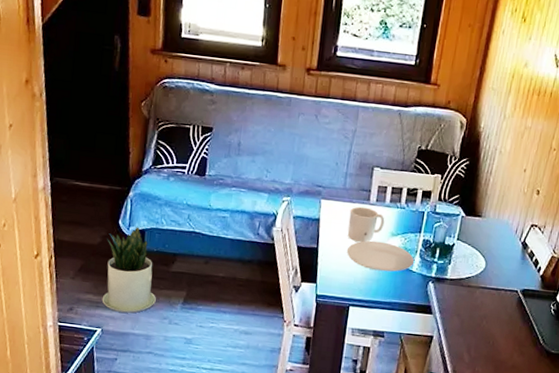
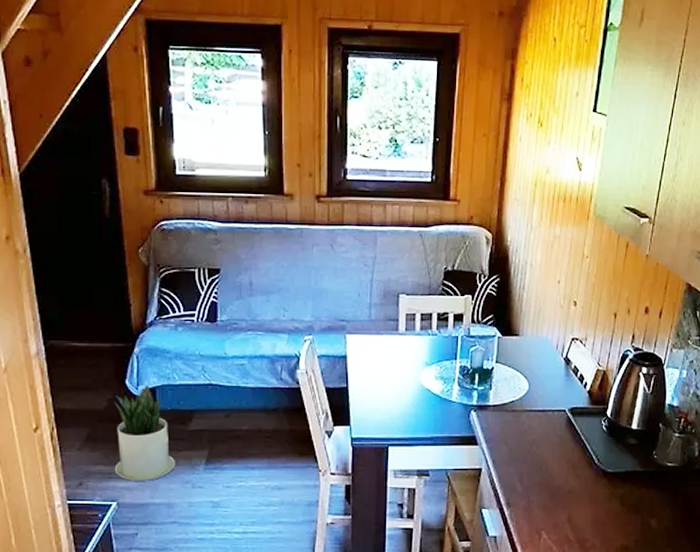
mug: present [347,206,385,243] -> none [378,338,417,377]
plate: present [347,240,415,273] -> none [380,373,453,405]

